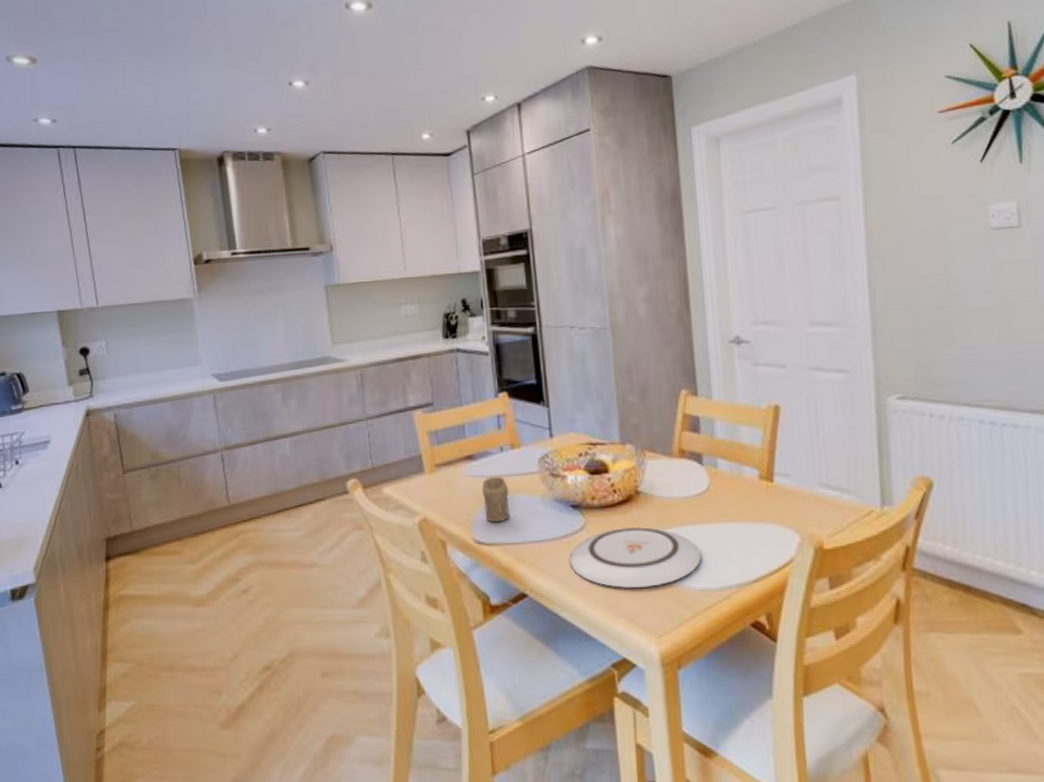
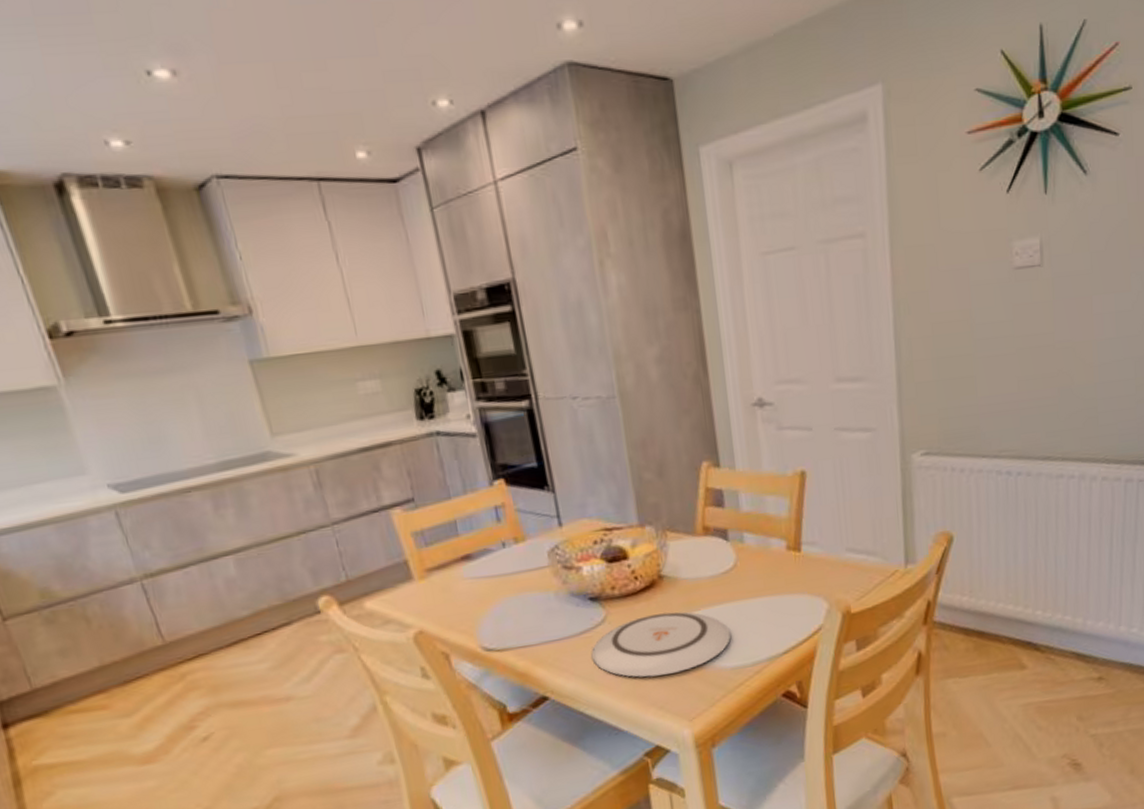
candle: present [481,476,509,523] -> none [484,574,520,627]

